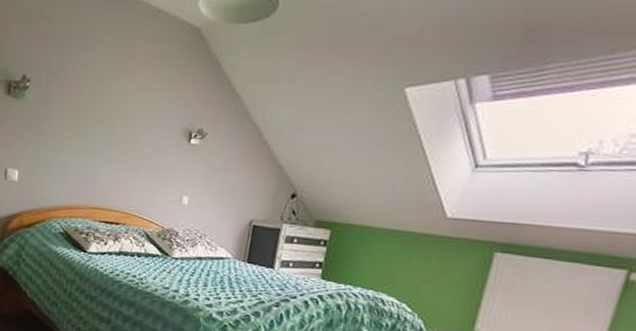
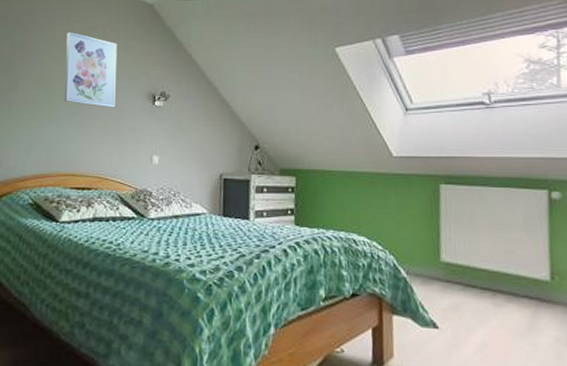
wall art: none [98,58,157,144] -> present [64,32,117,108]

